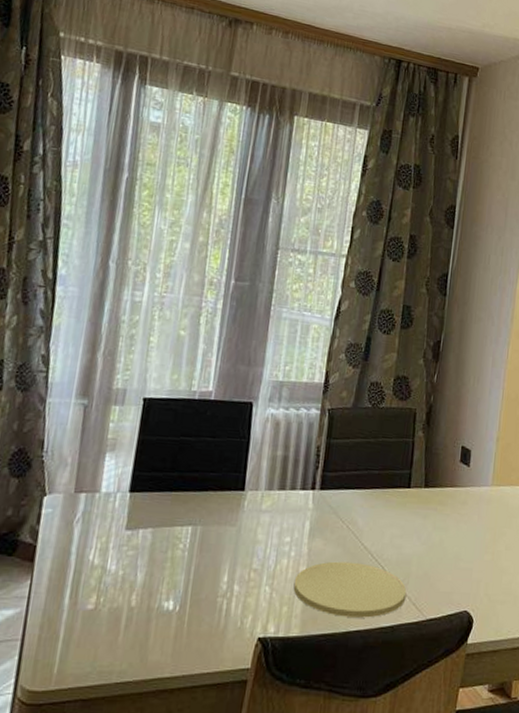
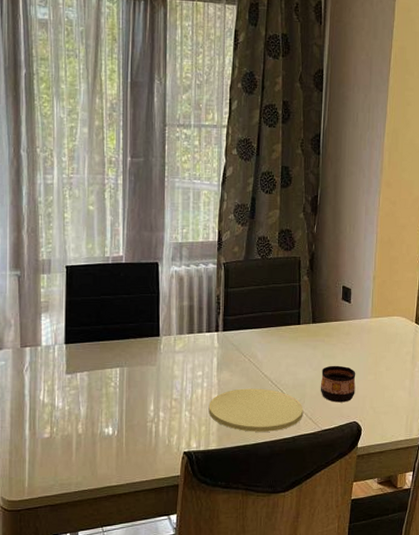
cup: none [427,539,471,586] -> present [320,365,356,403]

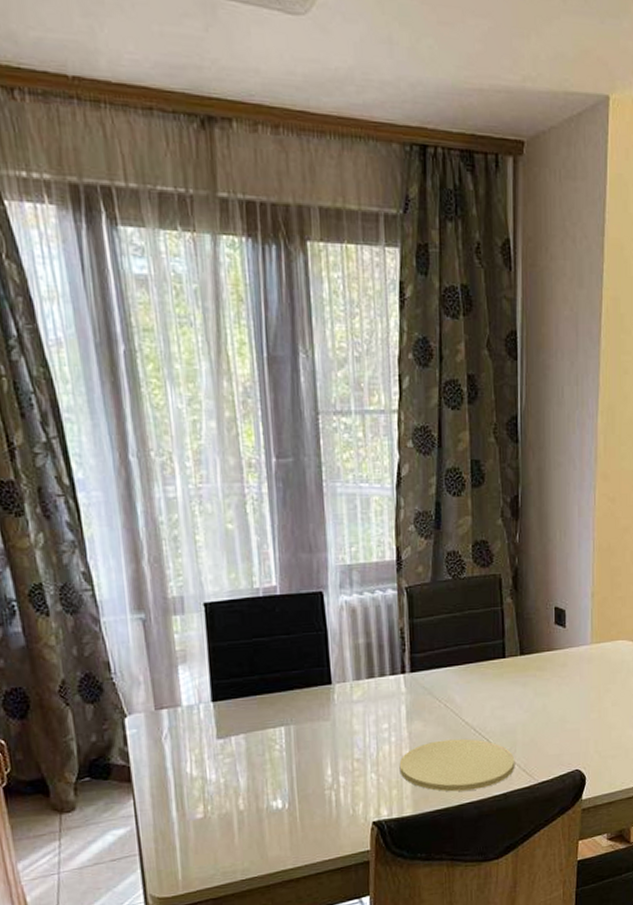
cup: present [320,365,356,403] -> none [533,704,576,749]

